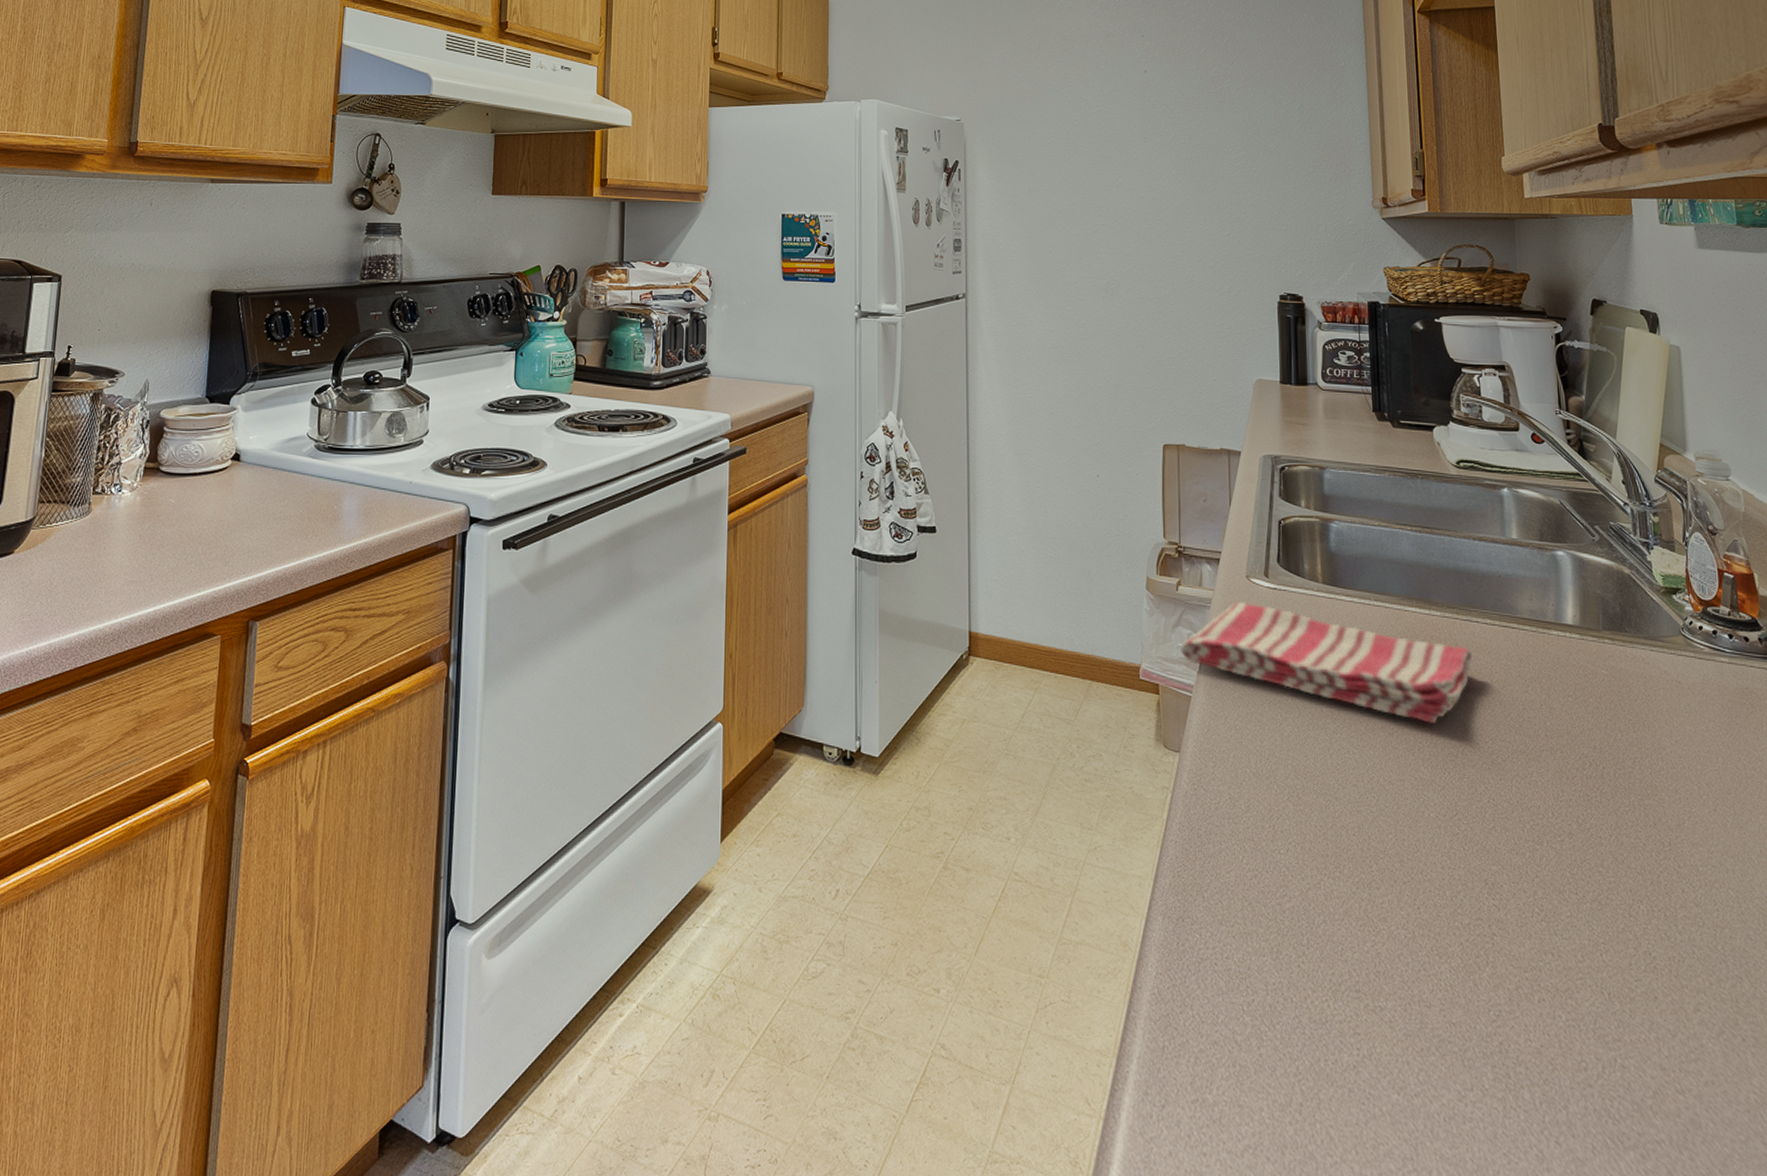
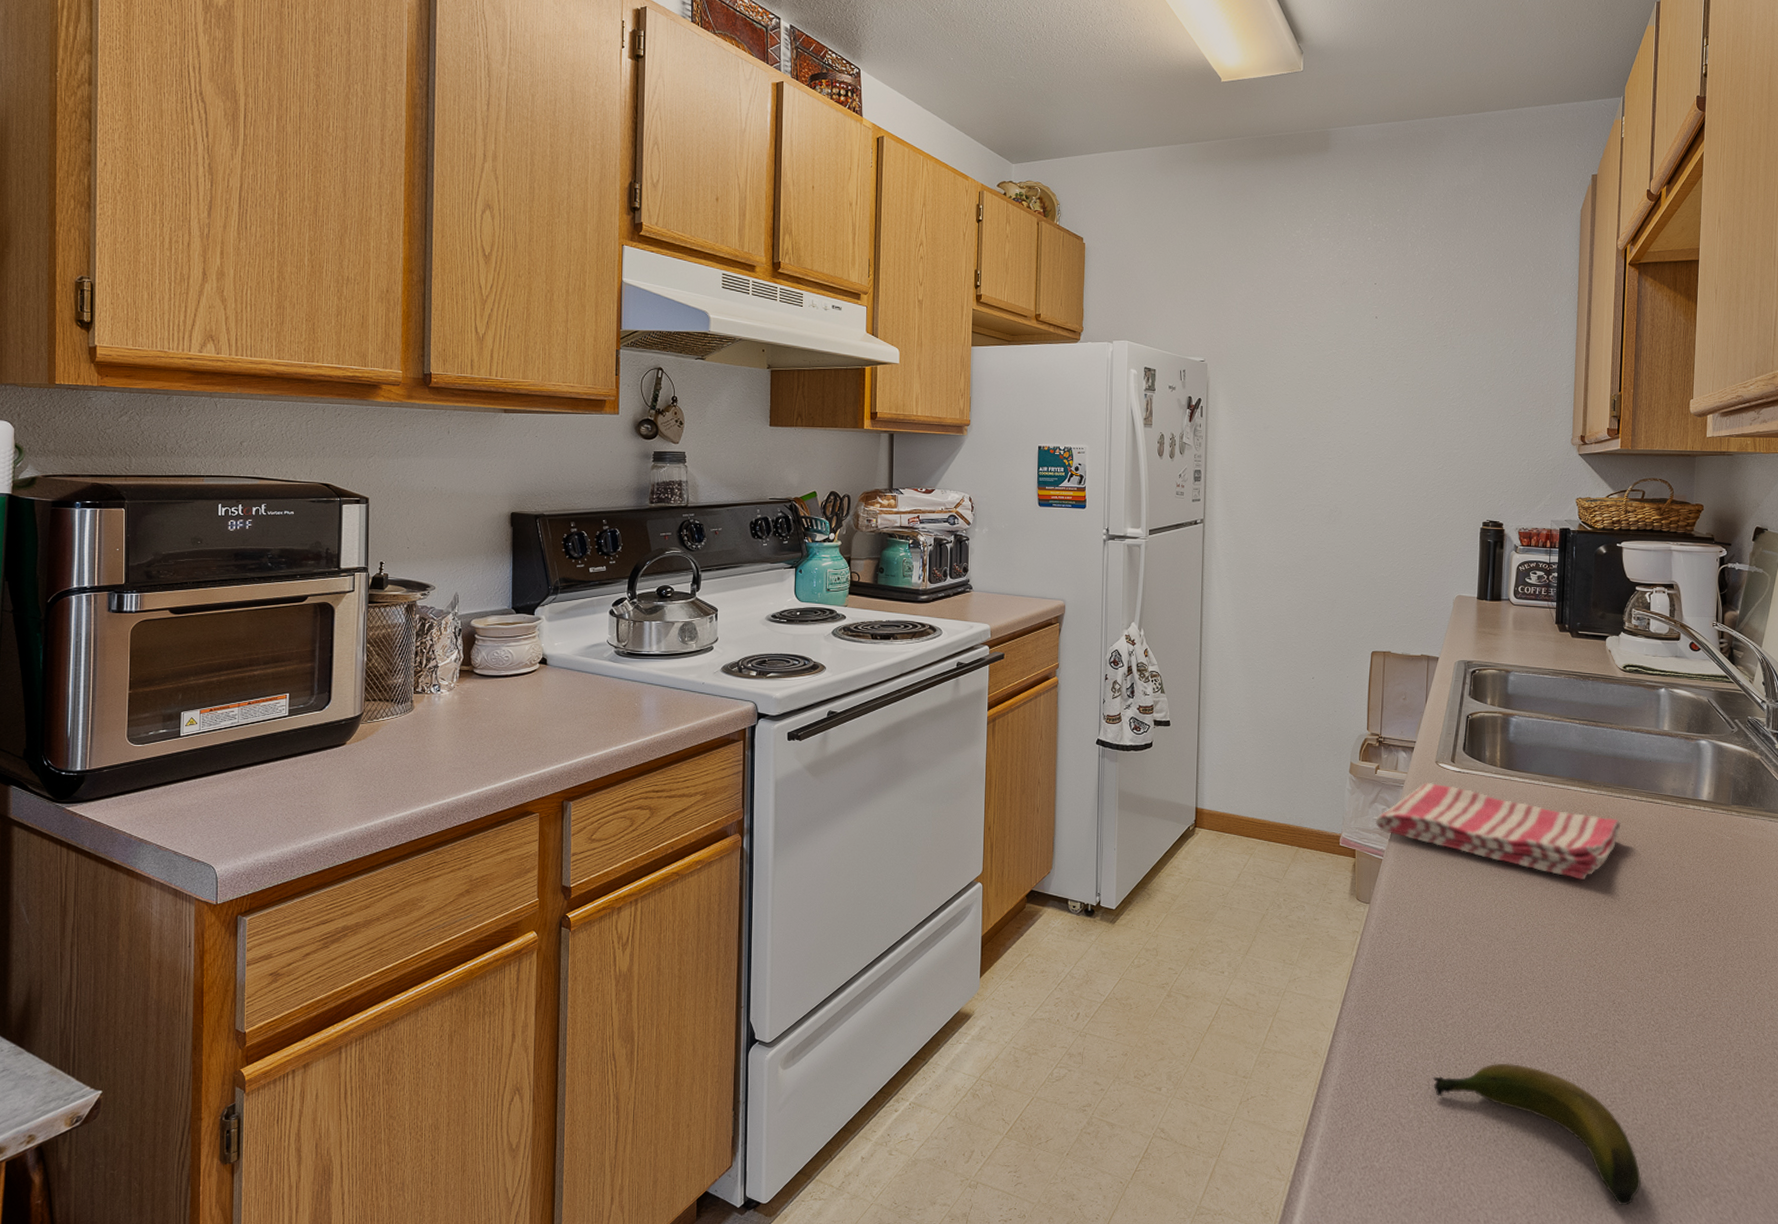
banana: none [1270,961,1545,1161] -> present [1432,1063,1642,1206]

